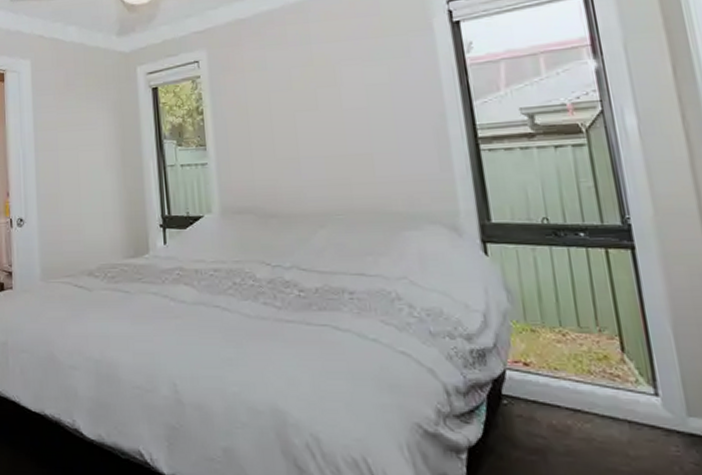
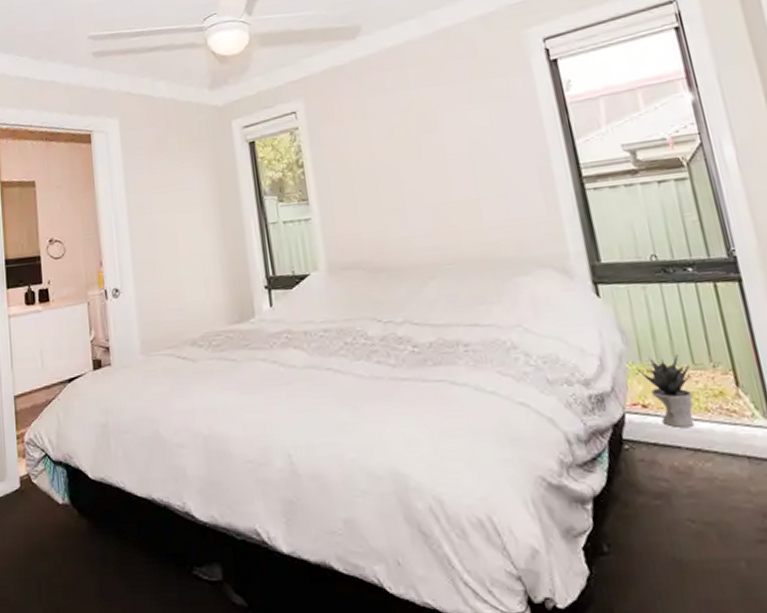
potted plant: none [520,317,576,389] -> present [636,355,694,428]

